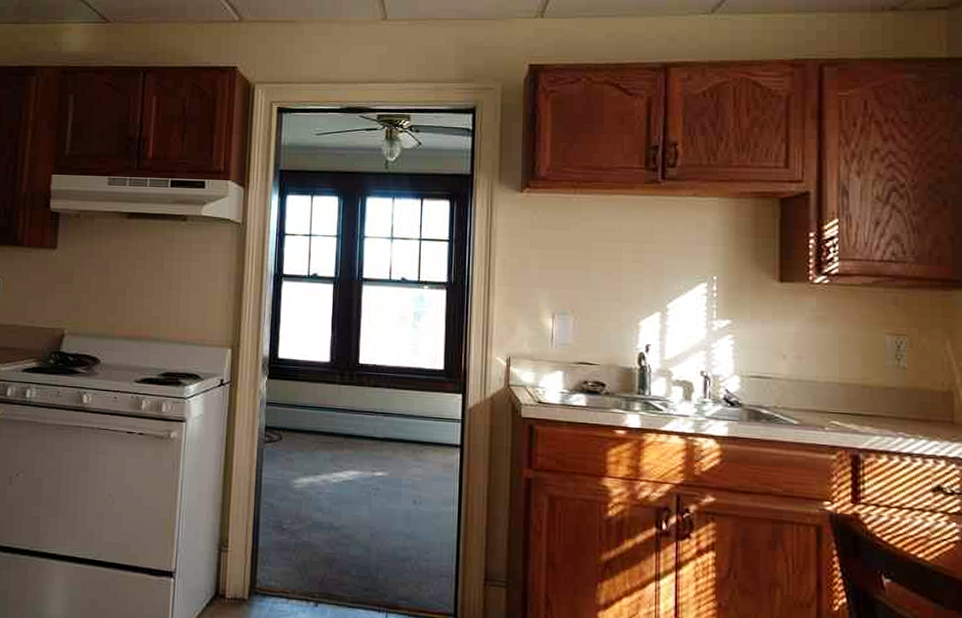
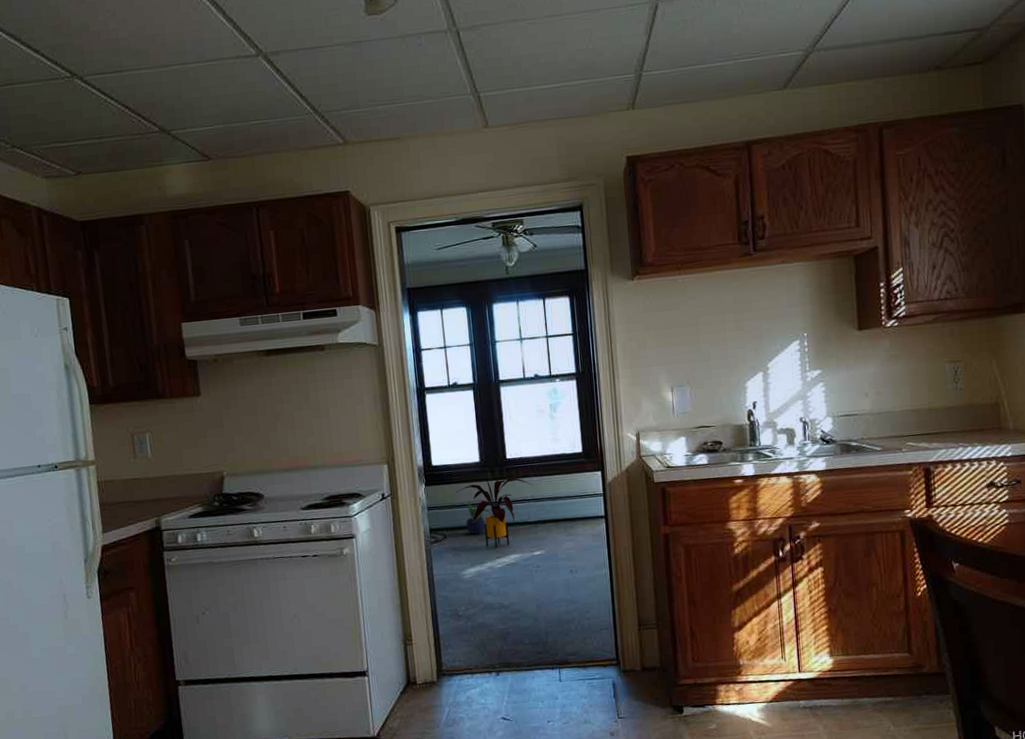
house plant: none [300,378,385,461] -> present [456,476,534,549]
potted plant: none [304,403,329,441] -> present [465,501,486,534]

